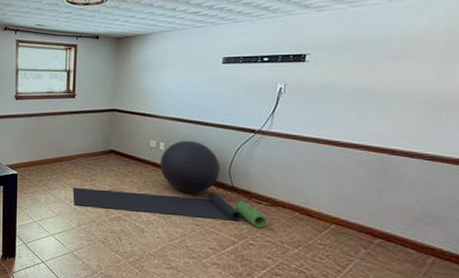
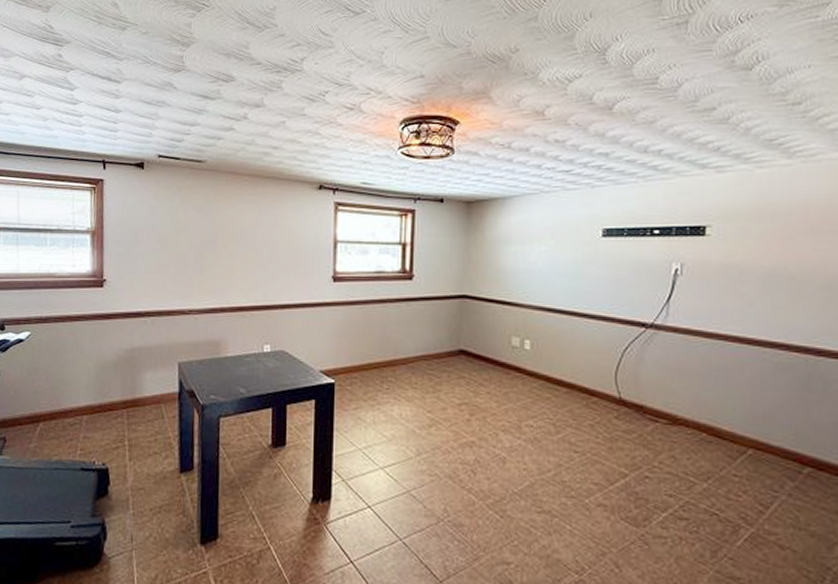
yoga mat: present [73,188,242,221] -> none [410,402,633,446]
exercise ball: present [159,140,221,194] -> none [525,337,604,409]
foam roller: present [235,201,269,228] -> none [624,418,668,455]

